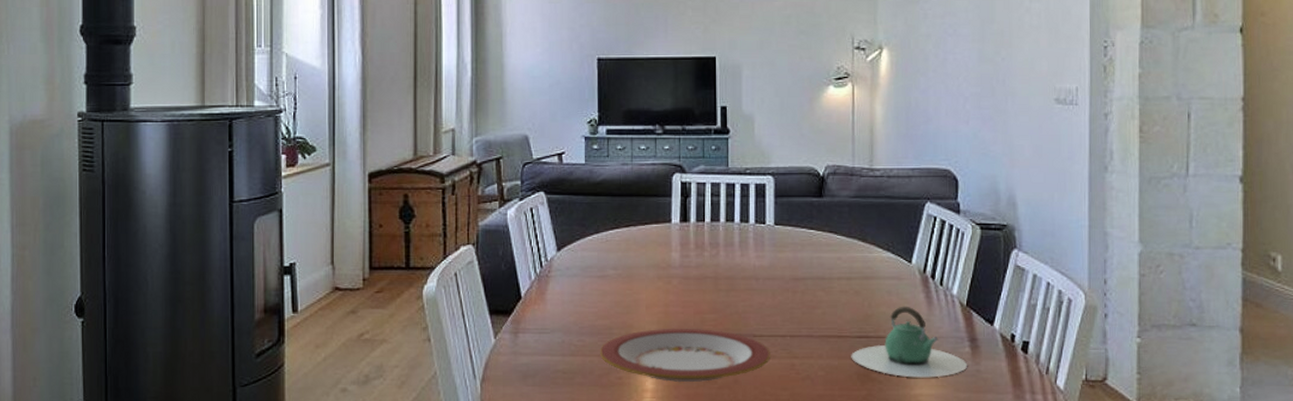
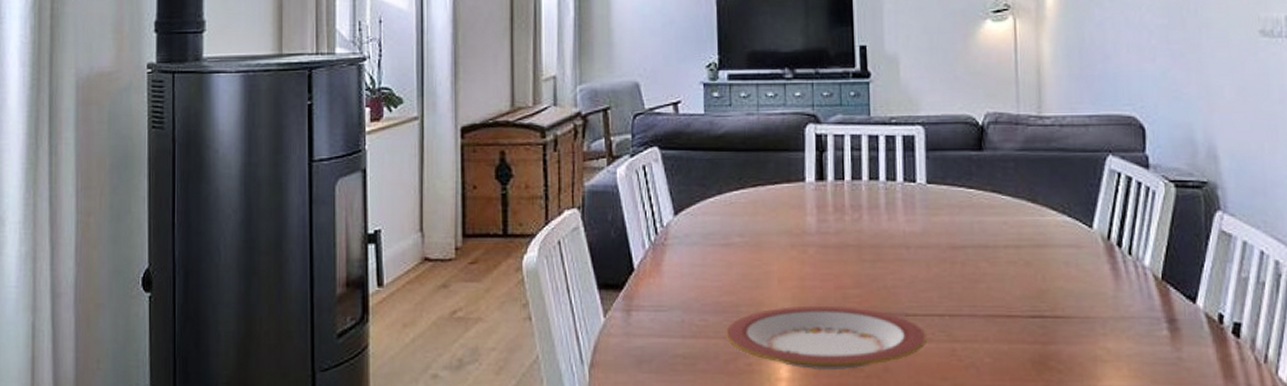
teapot: present [851,306,968,378] -> none [1023,279,1167,367]

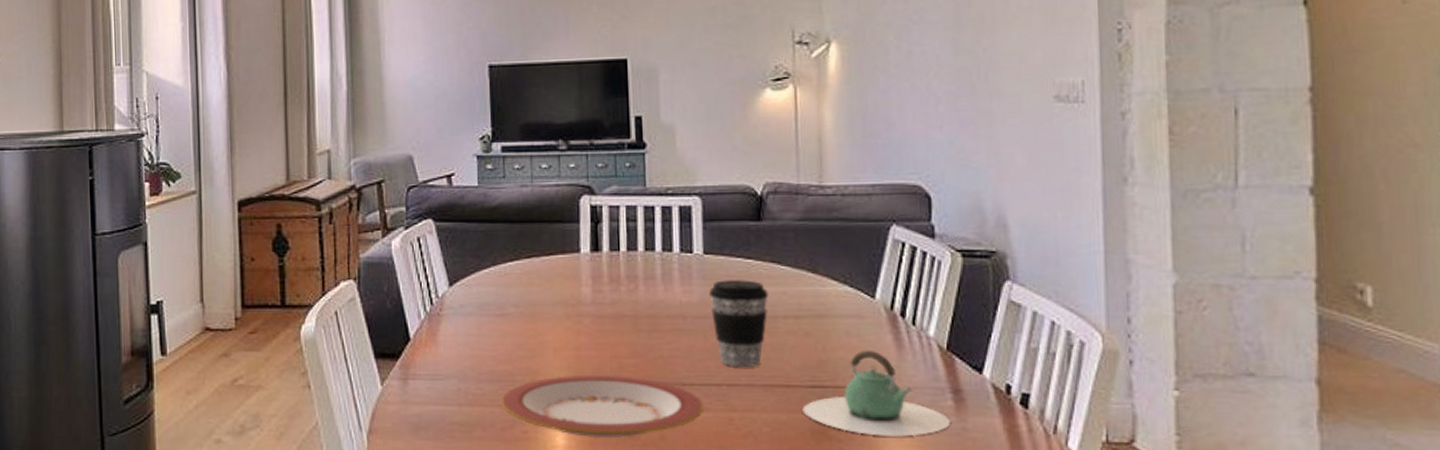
coffee cup: none [932,209,990,298] -> present [709,280,768,368]
teapot: none [1023,279,1167,367] -> present [802,349,951,437]

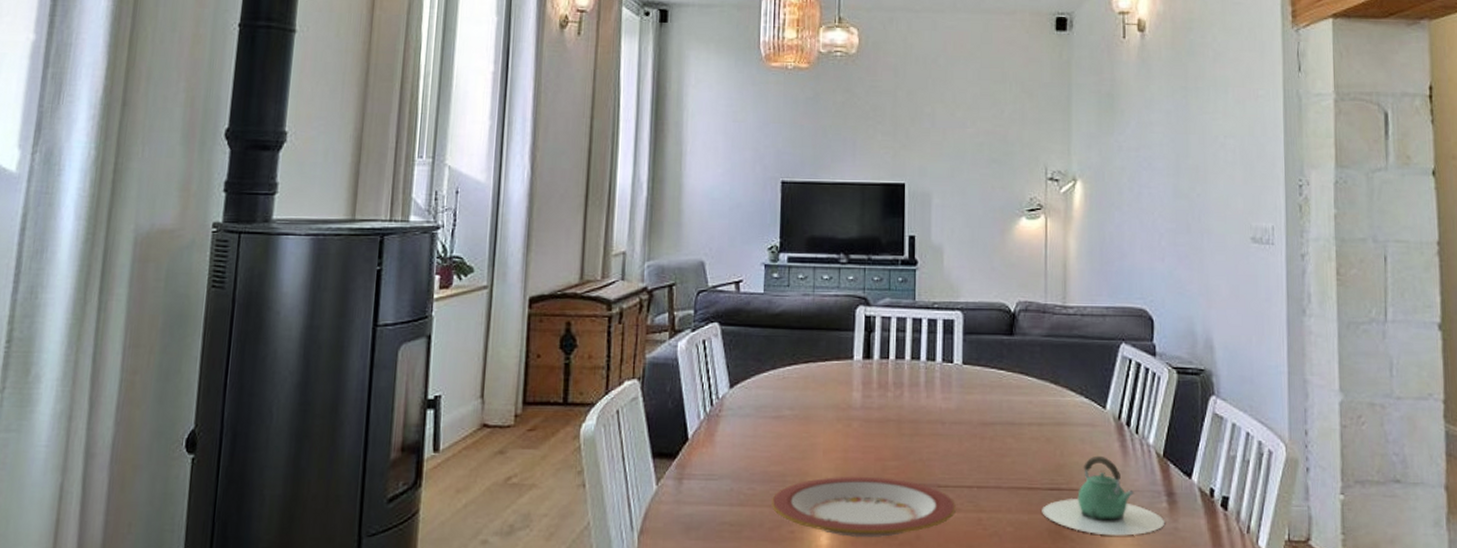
coffee cup: present [709,280,768,368] -> none [966,389,1016,471]

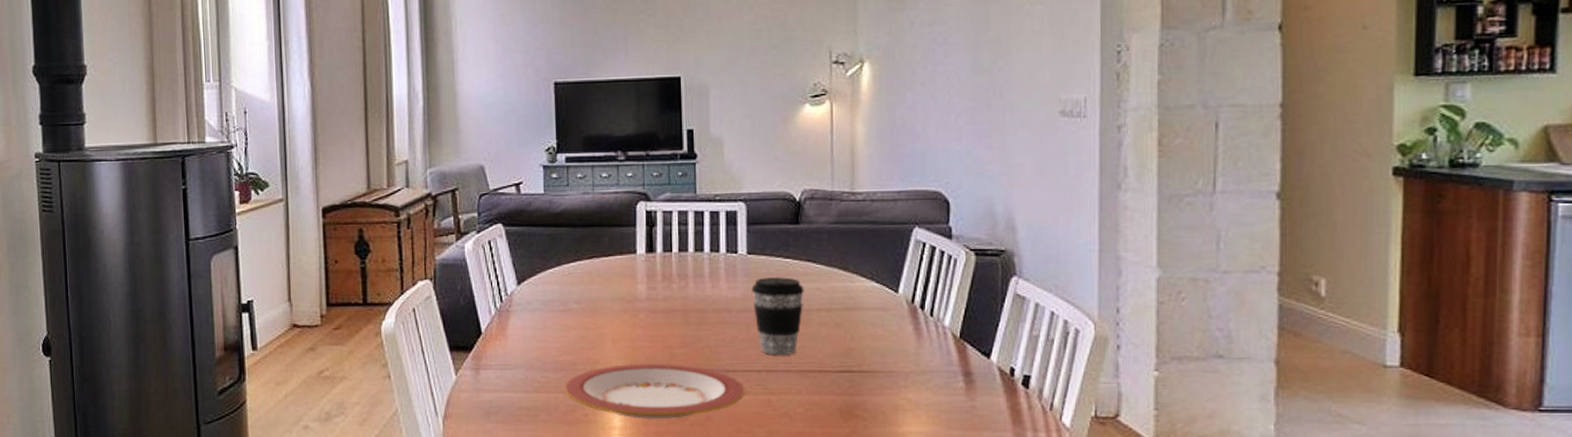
coffee cup: none [966,389,1016,471] -> present [752,277,804,356]
teapot: present [1042,455,1165,536] -> none [832,338,962,415]

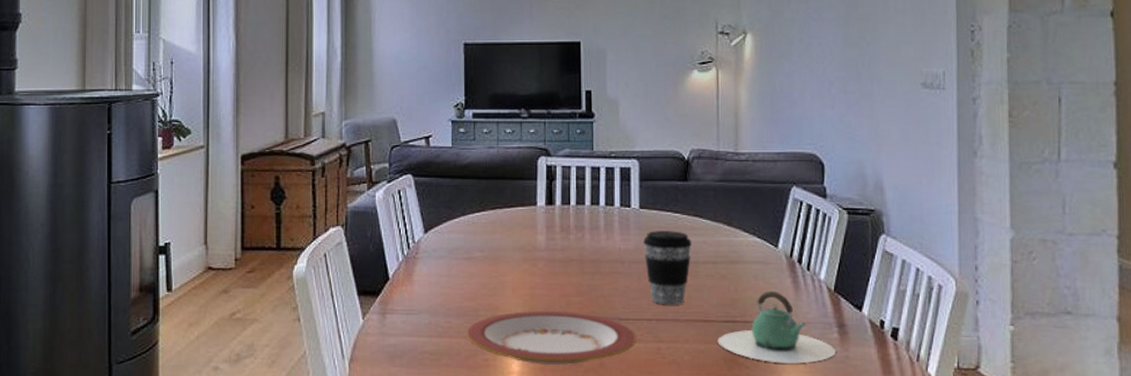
teapot: none [832,338,962,415] -> present [717,290,837,364]

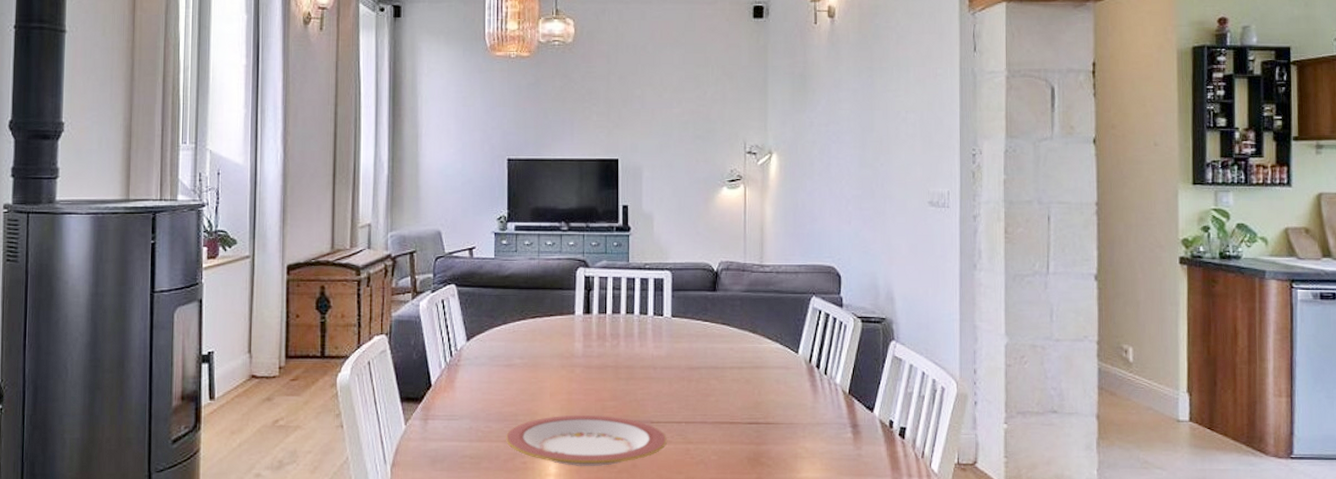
coffee cup: present [643,231,692,305] -> none [675,338,719,409]
teapot: present [717,290,837,364] -> none [742,394,850,462]

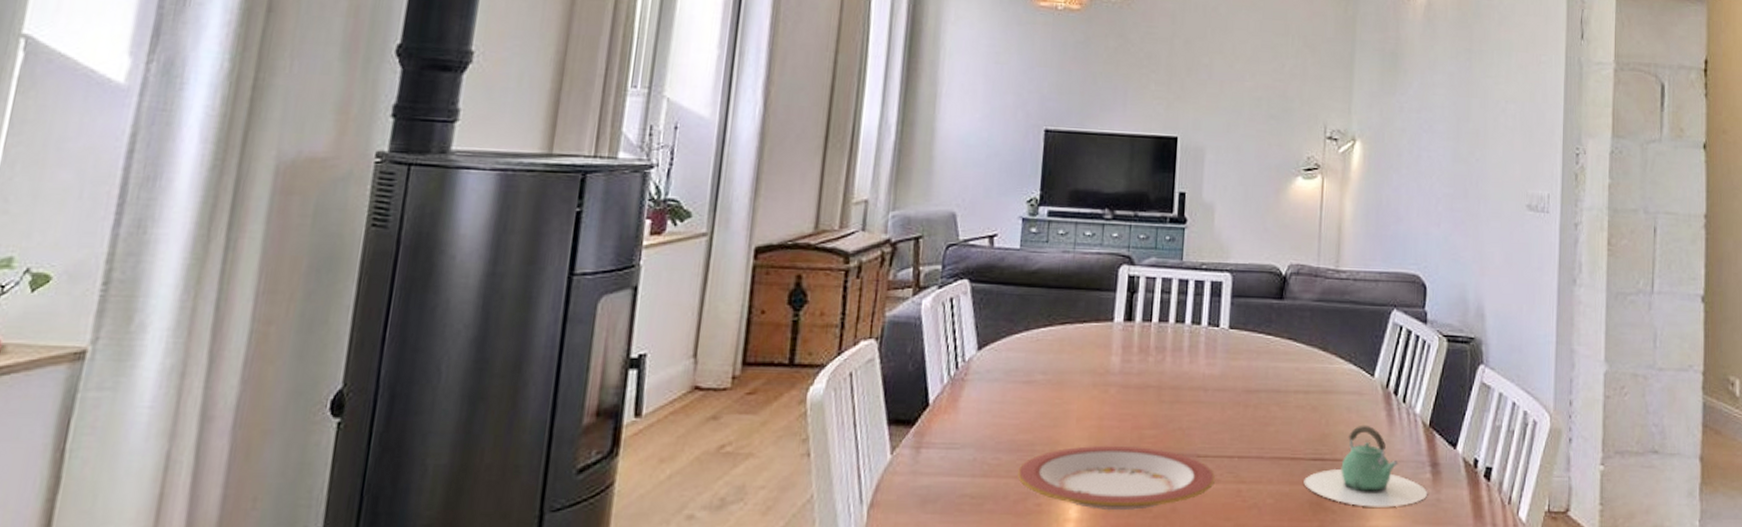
teapot: none [742,394,850,462] -> present [1304,425,1428,507]

